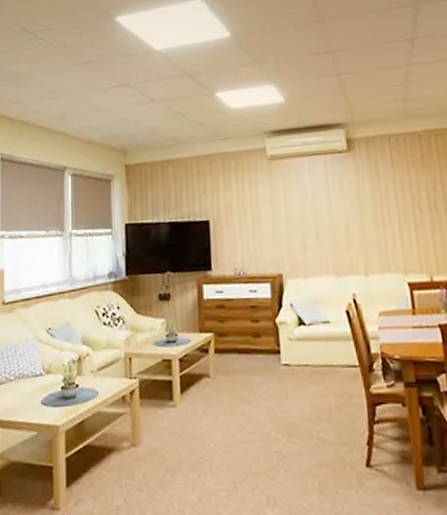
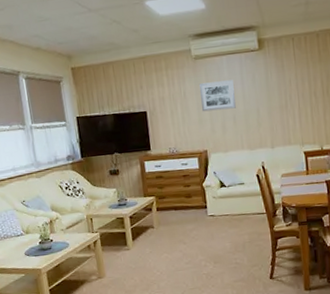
wall art: none [275,186,319,224] -> present [199,80,236,112]

